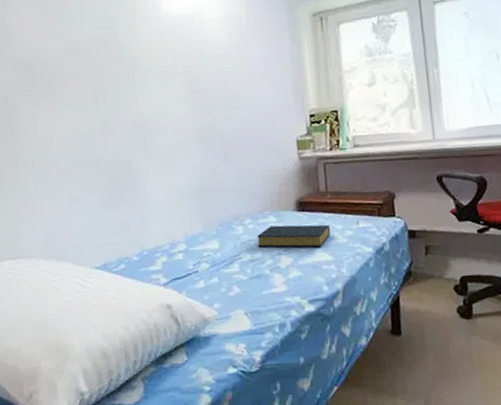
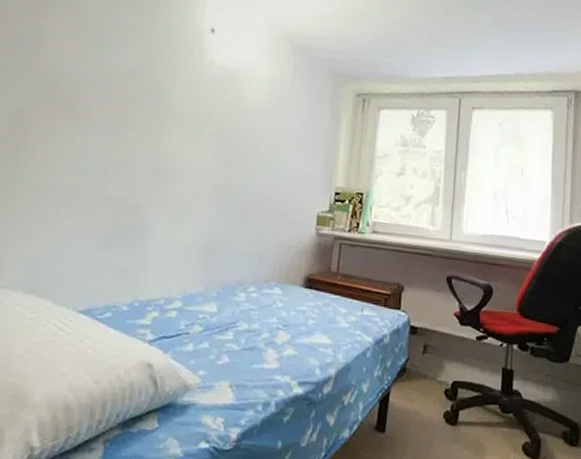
hardback book: present [256,224,330,248] -> none [256,298,334,329]

